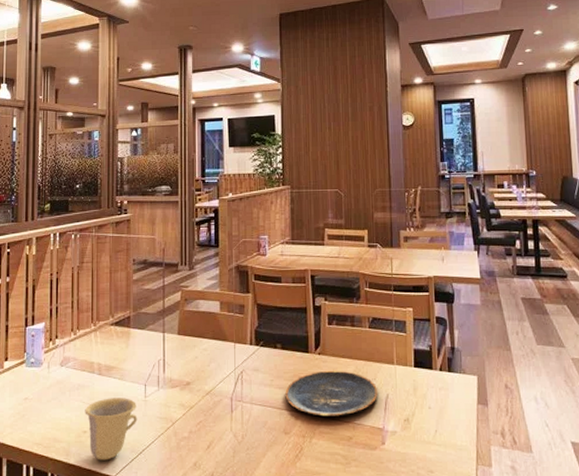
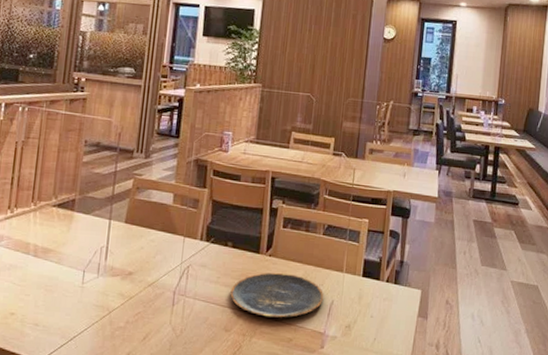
cup: present [85,398,138,460] -> none [14,281,72,345]

